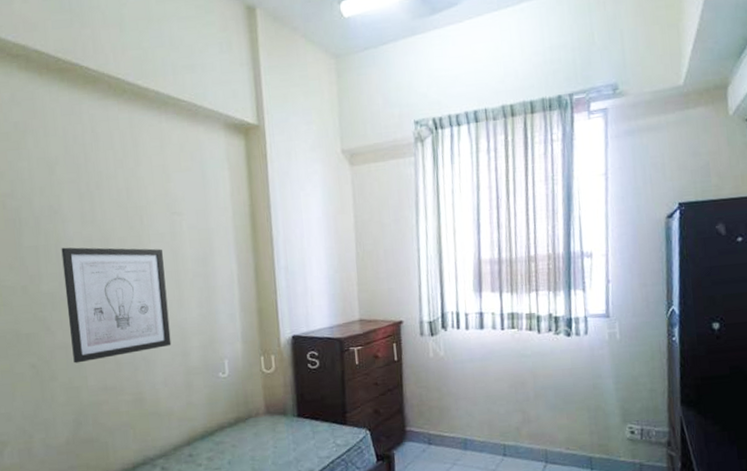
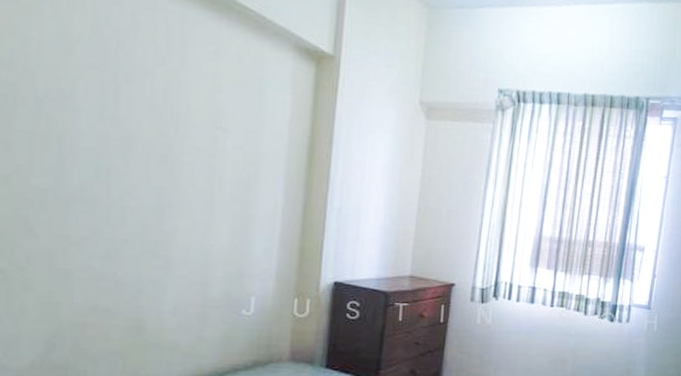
wall art: present [61,247,172,364] -> none [58,139,197,276]

